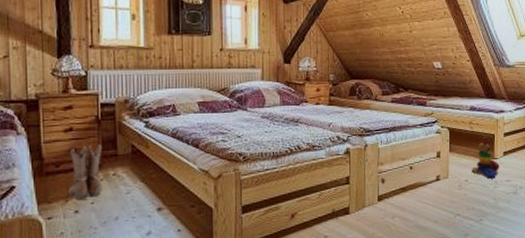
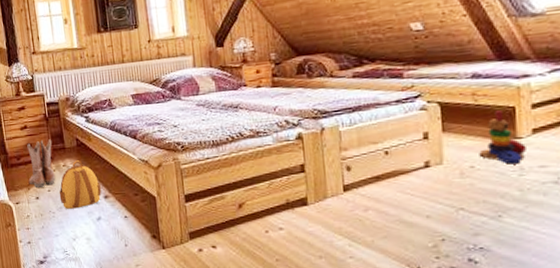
backpack: none [104,169,154,224] -> present [59,160,101,209]

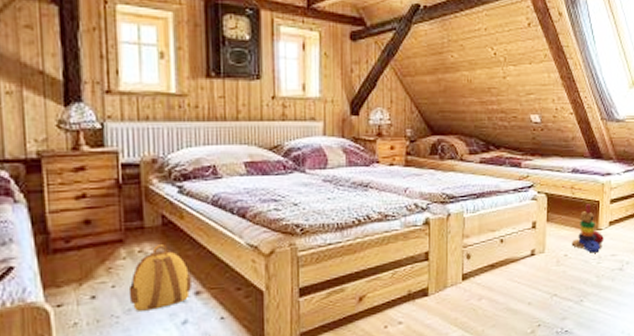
boots: present [27,139,56,189] -> none [81,214,126,284]

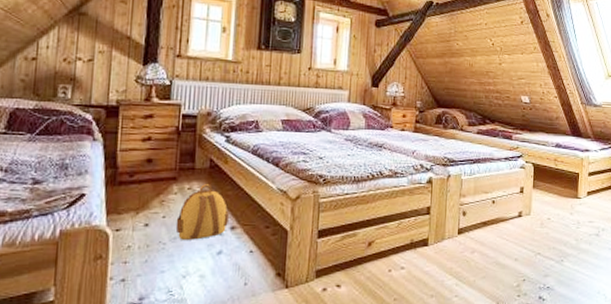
stacking toy: present [571,204,604,253] -> none [554,175,583,219]

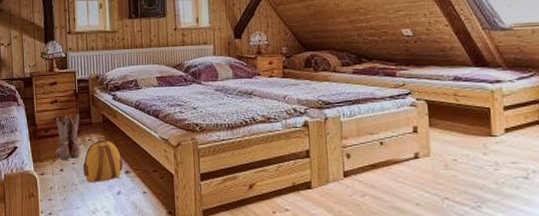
boots: none [139,156,180,214] -> present [54,114,81,161]

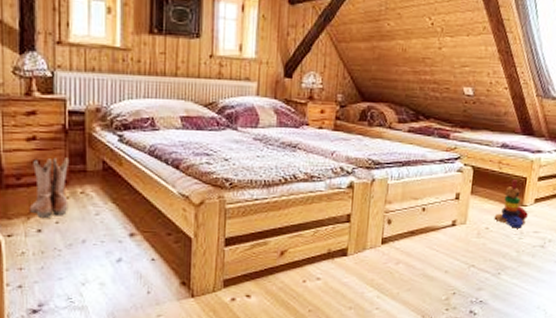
backpack: present [82,136,123,182] -> none [70,188,127,247]
stacking toy: none [460,110,500,159] -> present [494,180,528,228]

